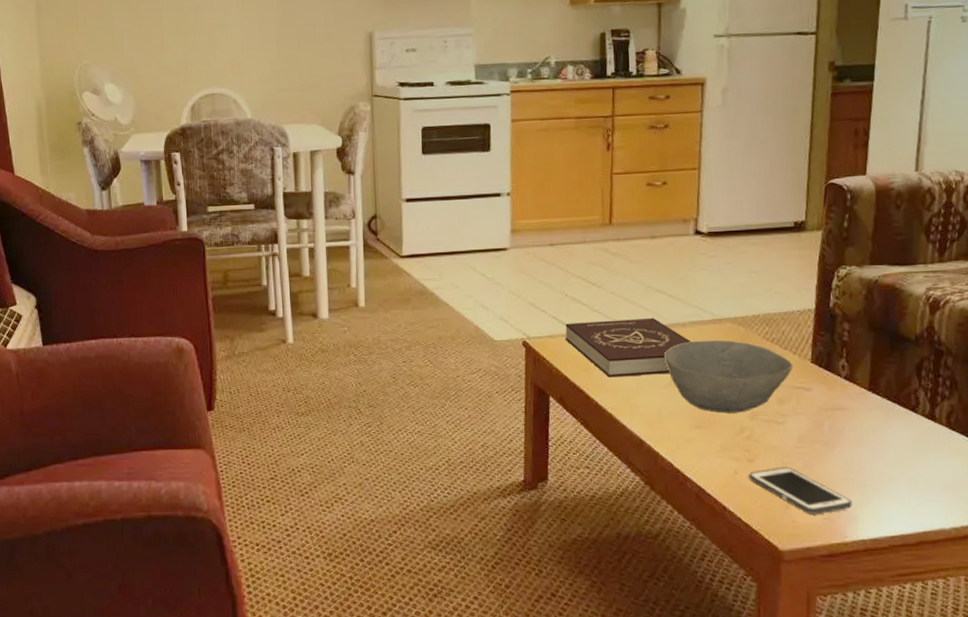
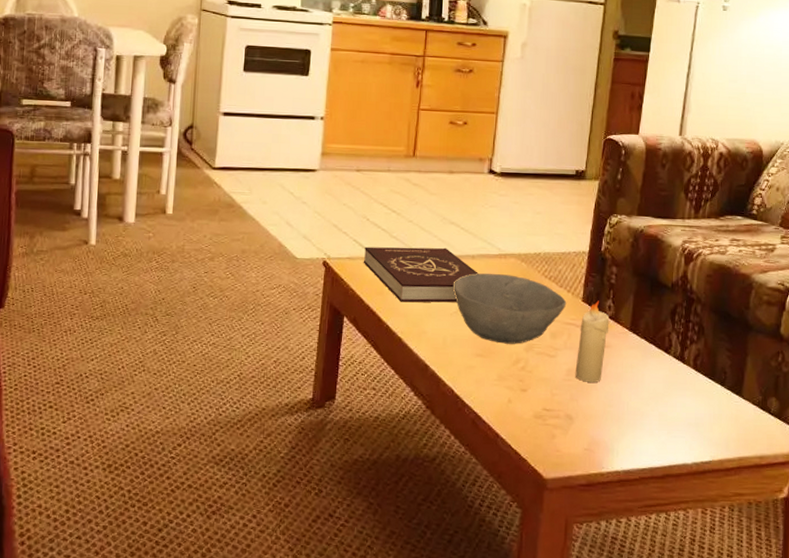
cell phone: present [749,466,852,515] -> none [521,397,610,446]
candle: none [808,361,845,448] -> present [575,300,610,383]

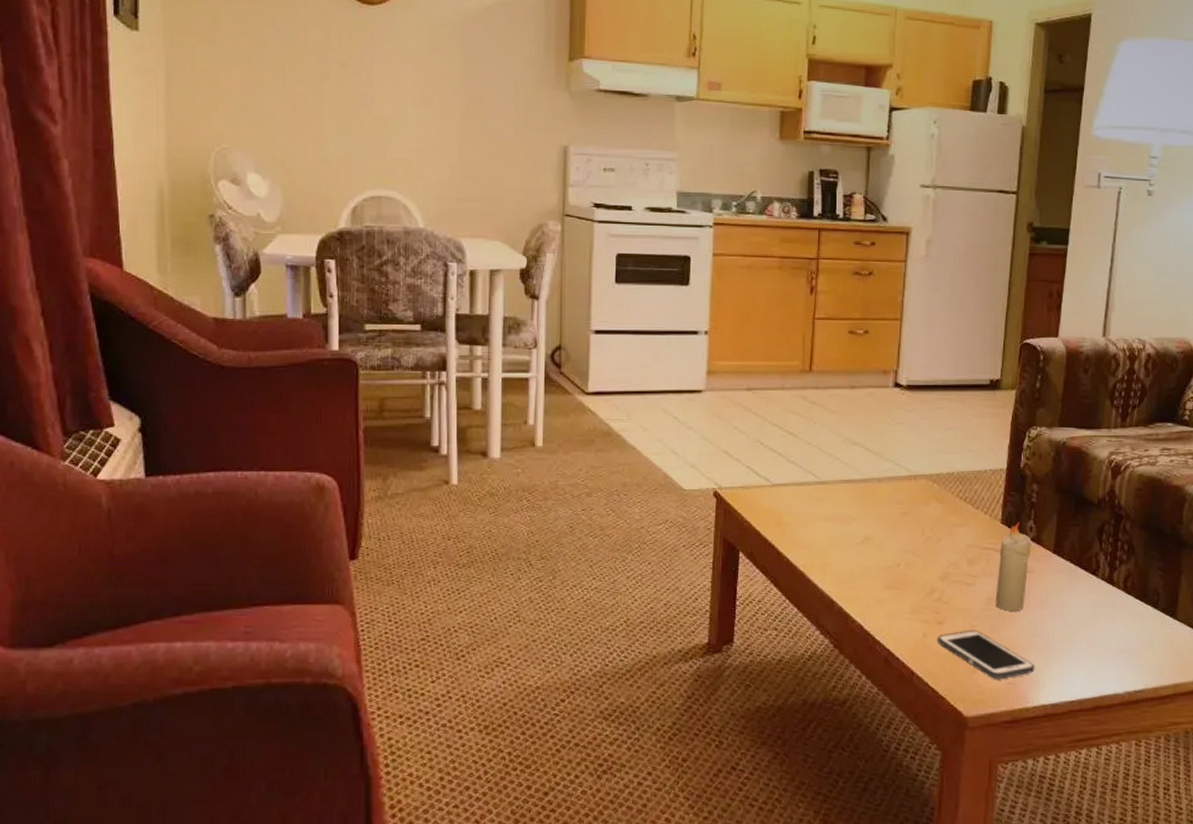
book: present [363,246,478,303] -> none [758,471,886,533]
bowl: present [452,273,567,344] -> none [858,498,984,574]
cell phone: none [521,397,610,446] -> present [938,629,1035,680]

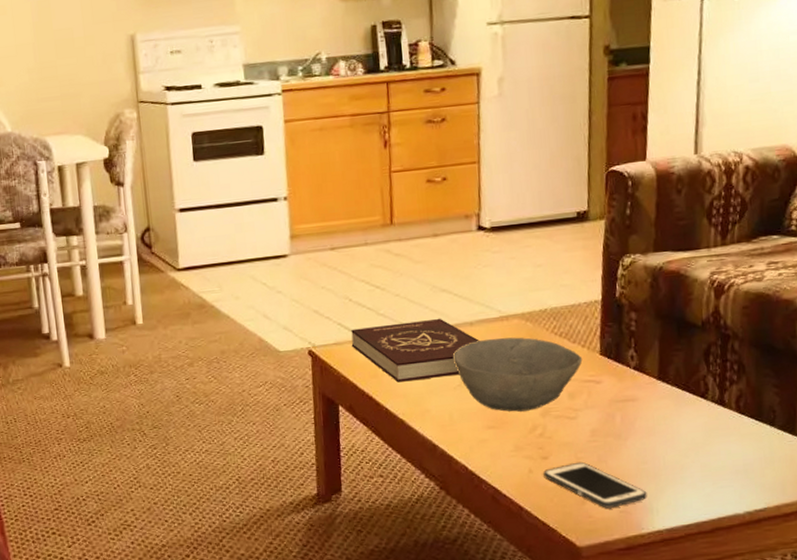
book: none [758,471,886,533] -> present [351,318,479,383]
bowl: none [858,498,984,574] -> present [452,337,583,412]
candle: present [995,522,1031,611] -> none [600,352,635,441]

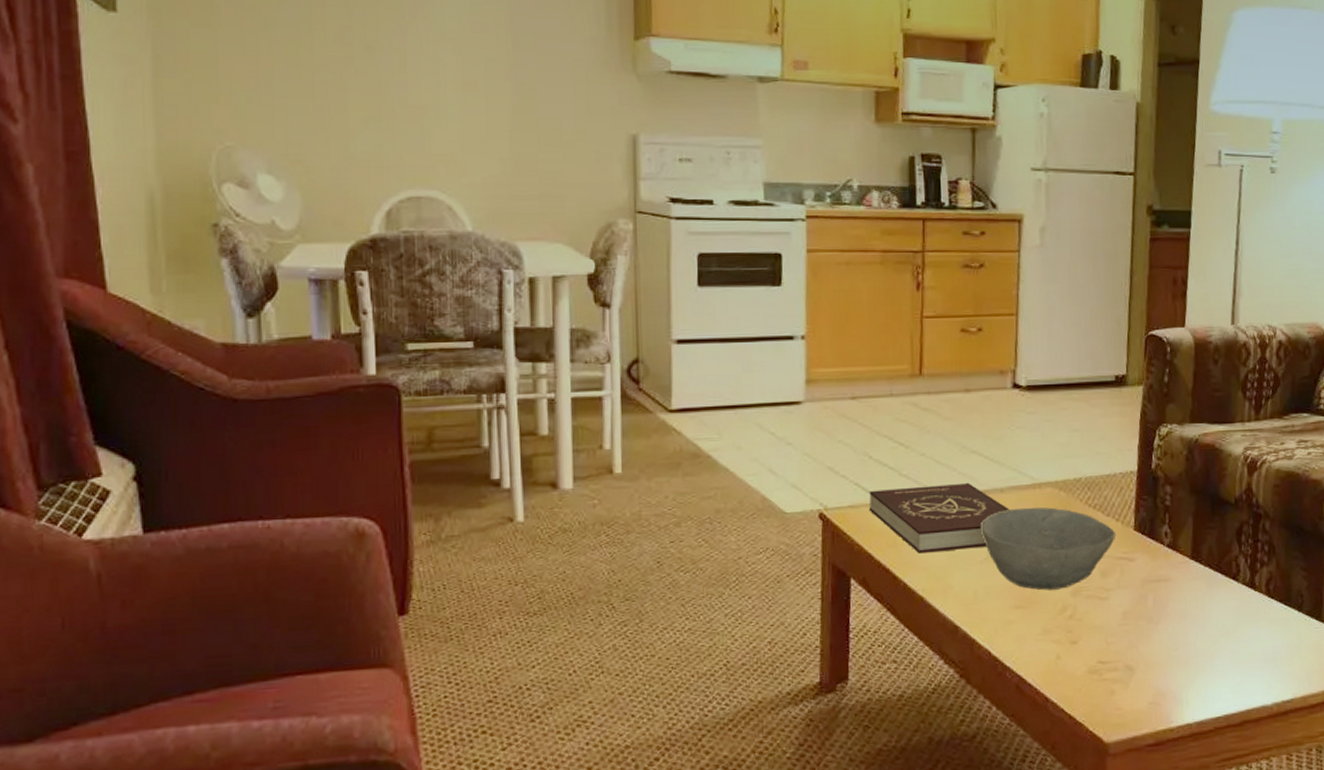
cell phone: present [543,461,647,509] -> none [1072,647,1177,700]

